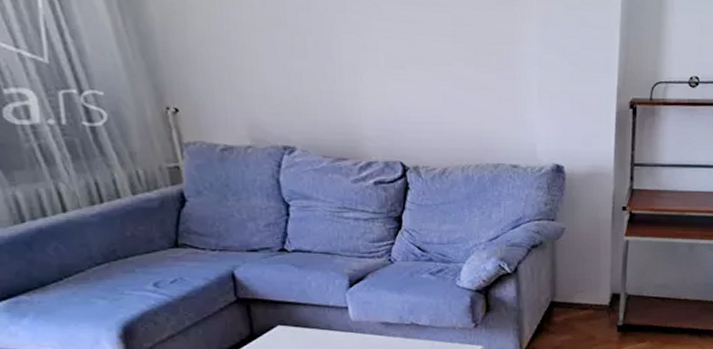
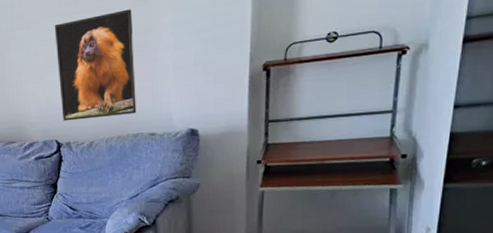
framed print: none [399,11,497,140] -> present [54,9,137,121]

